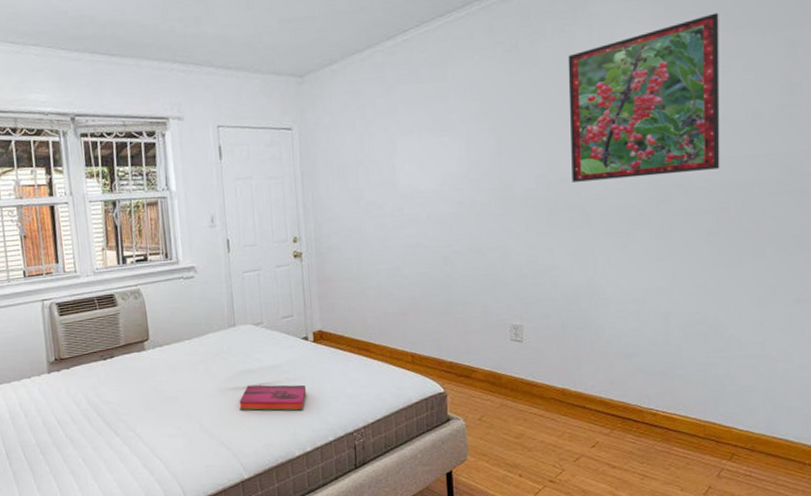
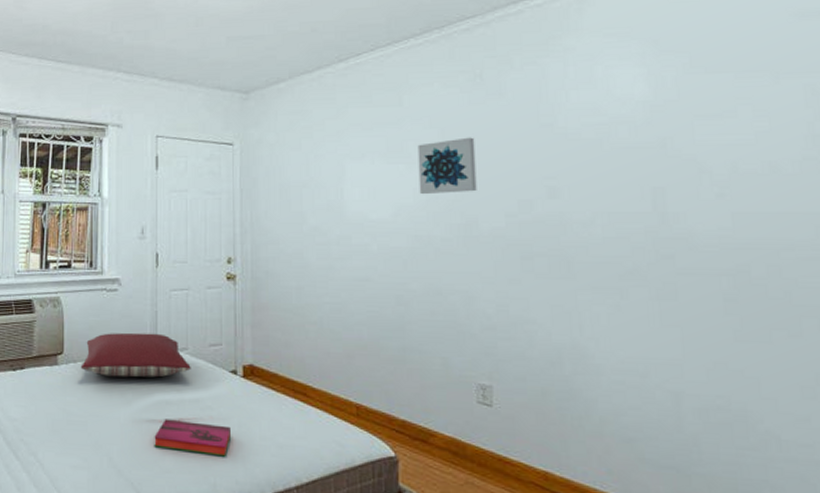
pillow: none [166,312,267,355] -> present [80,332,191,378]
wall art: none [460,106,512,164] -> present [417,137,477,195]
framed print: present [568,12,720,182] -> none [540,54,734,226]

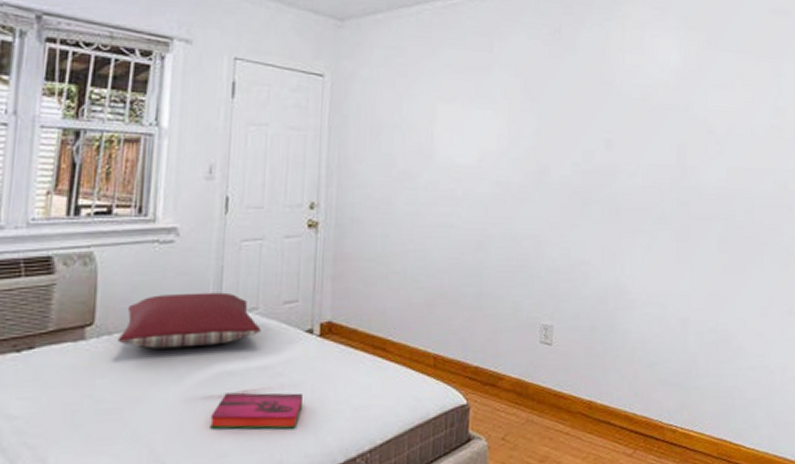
wall art: present [417,137,477,195] -> none [502,88,551,142]

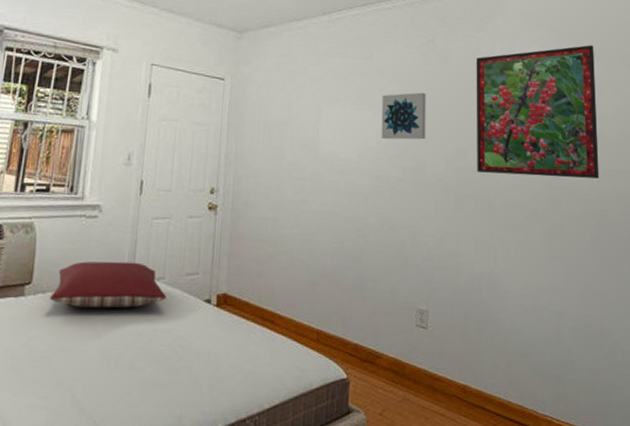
hardback book: present [210,392,302,429] -> none [121,350,200,387]
wall art: none [502,88,551,142] -> present [381,92,426,140]
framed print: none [604,35,727,178] -> present [476,45,600,179]

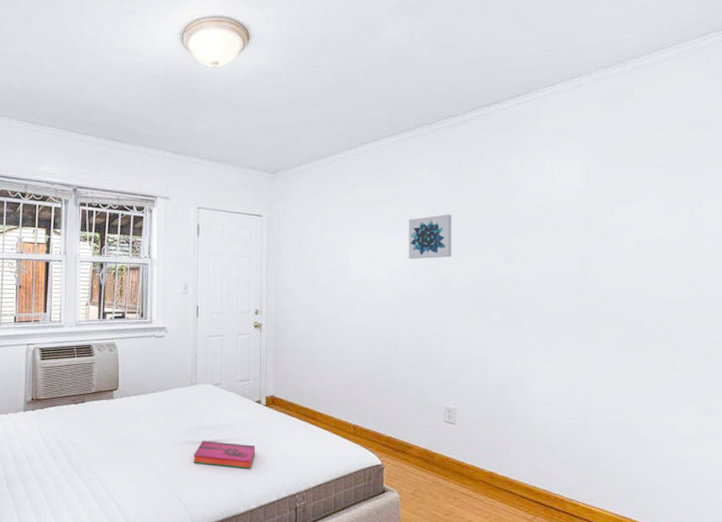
pillow: present [49,261,166,308] -> none [133,371,224,408]
hardback book: none [121,350,200,387] -> present [193,440,255,469]
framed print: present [476,45,600,179] -> none [503,153,635,286]

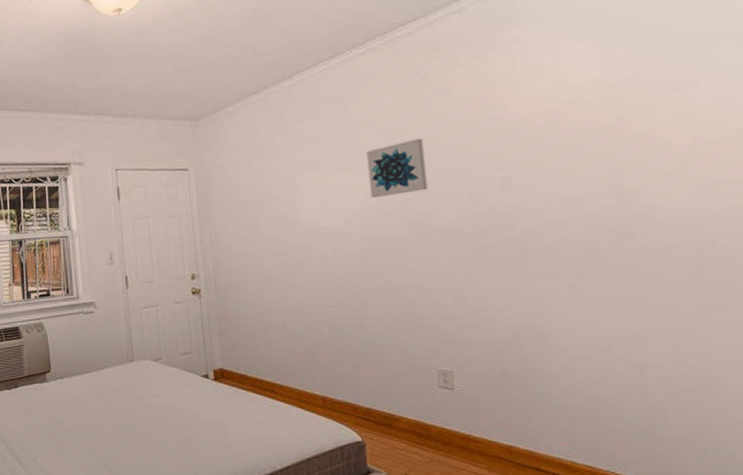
hardback book: present [193,440,255,469] -> none [138,422,208,451]

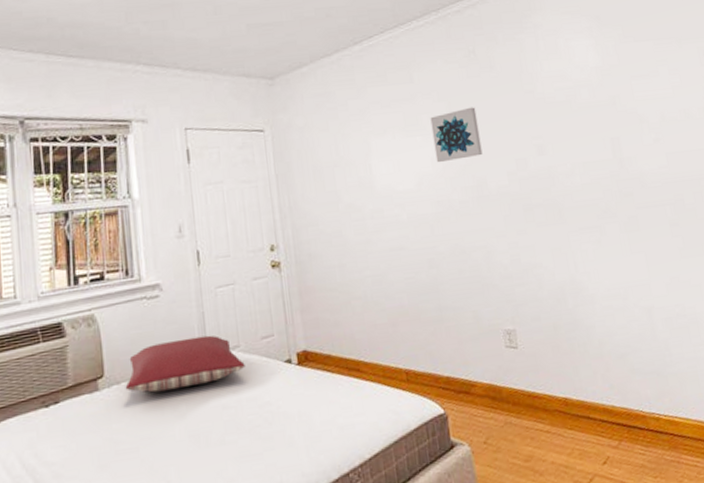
pillow: none [67,347,166,389] -> present [125,335,245,393]

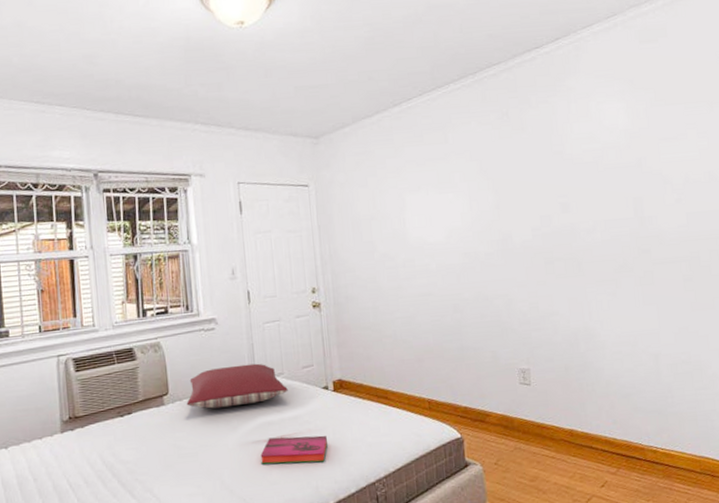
hardback book: none [214,418,293,458] -> present [260,435,328,465]
wall art: present [430,107,483,163] -> none [462,166,510,218]

